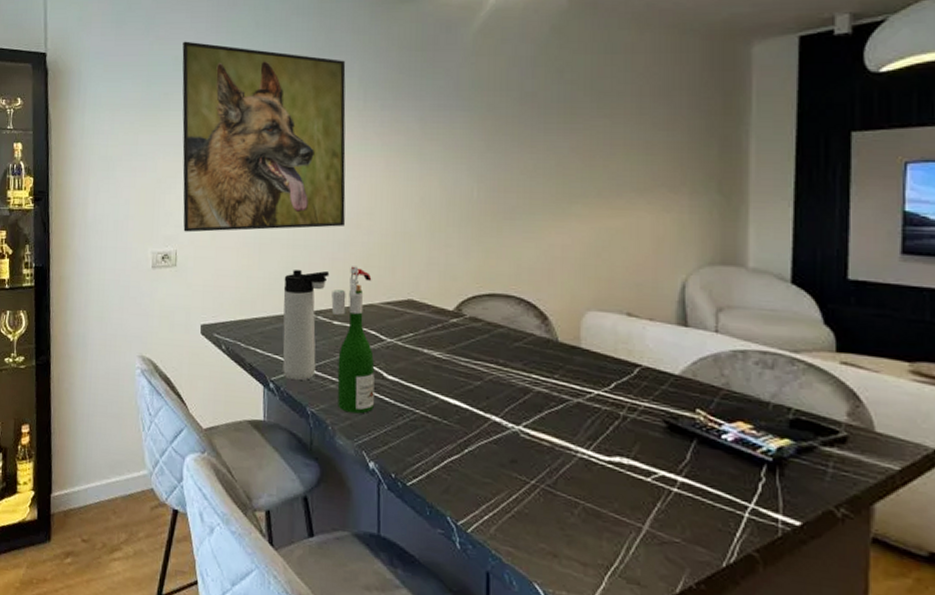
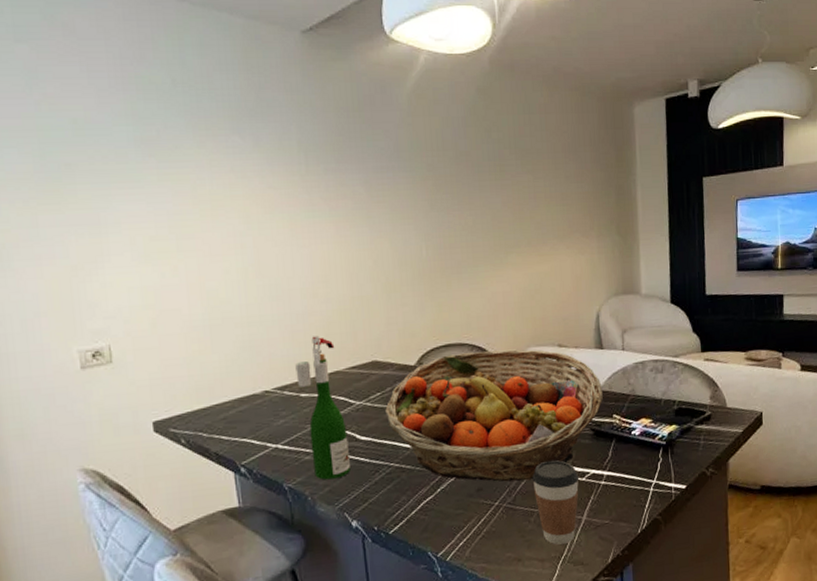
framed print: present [182,41,346,233] -> none [81,100,300,323]
thermos bottle: present [282,269,330,381] -> none [242,344,291,461]
fruit basket: none [416,305,683,465] -> present [385,349,603,482]
coffee cup: none [580,446,643,553] -> present [532,460,580,545]

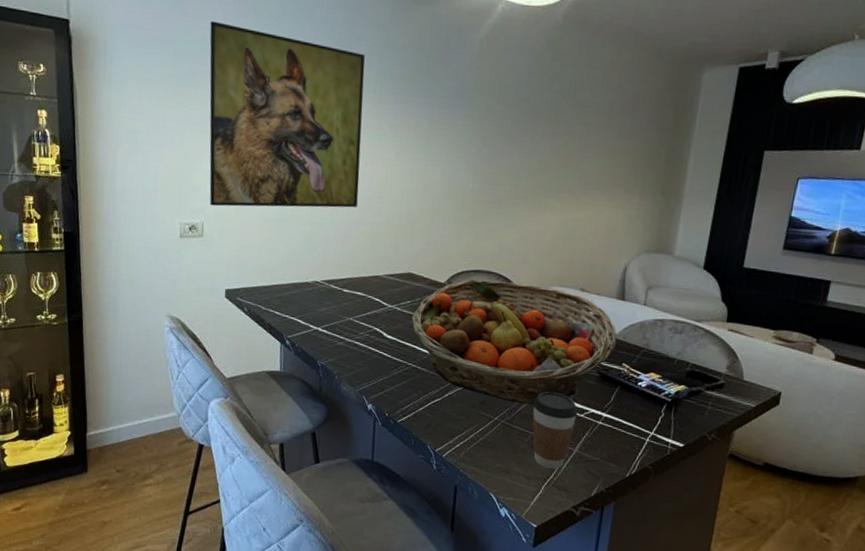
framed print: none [81,100,300,323] -> present [209,21,366,208]
wine bottle: present [295,335,350,480] -> none [342,242,379,366]

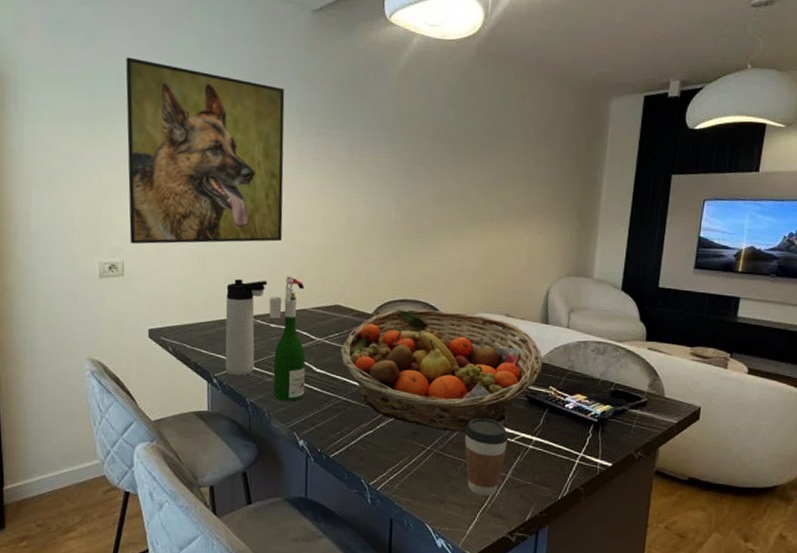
thermos bottle: none [298,243,342,339] -> present [225,278,268,376]
wine bottle: none [342,242,379,366] -> present [269,276,306,402]

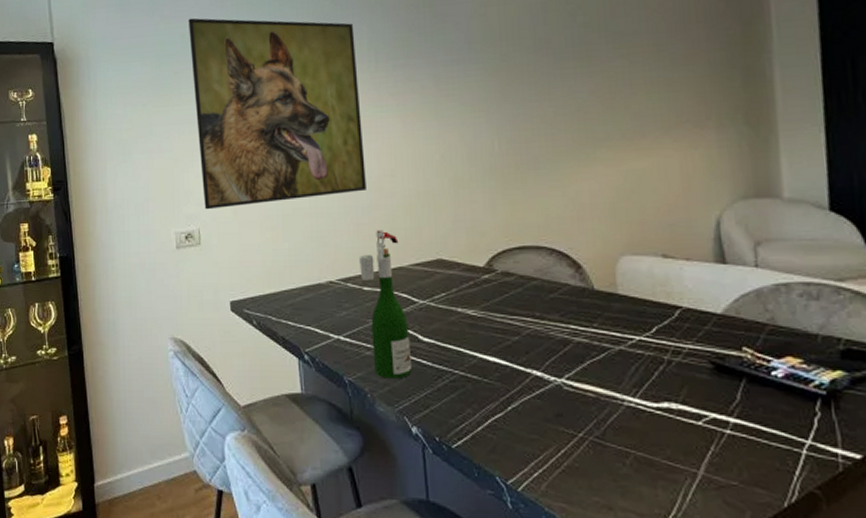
thermos bottle: present [225,278,268,376] -> none [310,236,356,351]
fruit basket: present [341,309,543,433] -> none [450,256,727,414]
coffee cup: present [464,417,509,496] -> none [627,393,694,501]

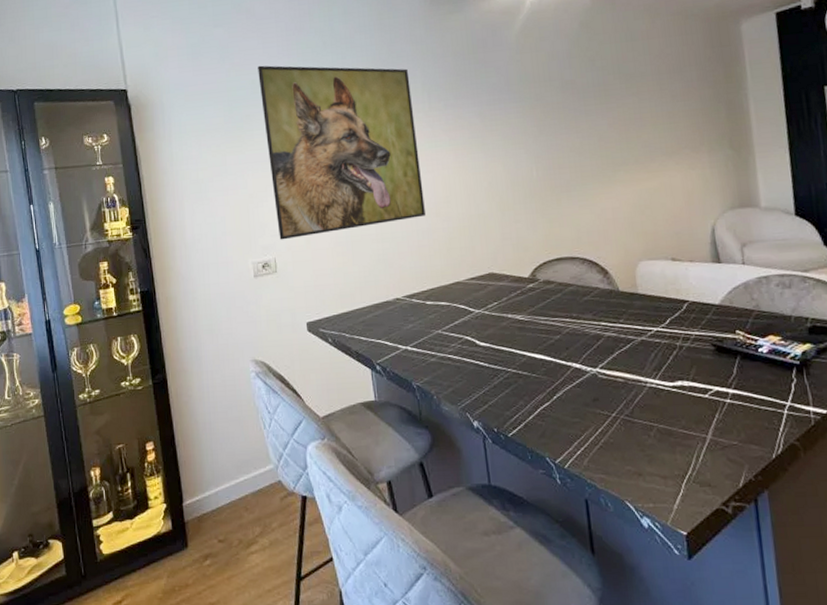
wine bottle: present [359,230,412,379] -> none [422,250,471,381]

